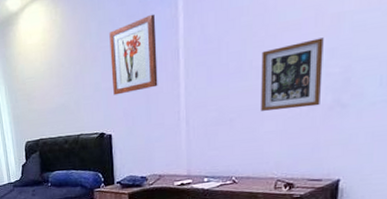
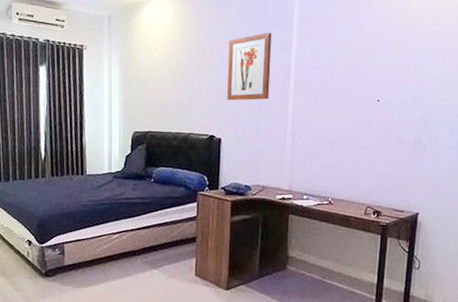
picture frame: present [261,37,324,111] -> none [357,83,409,143]

